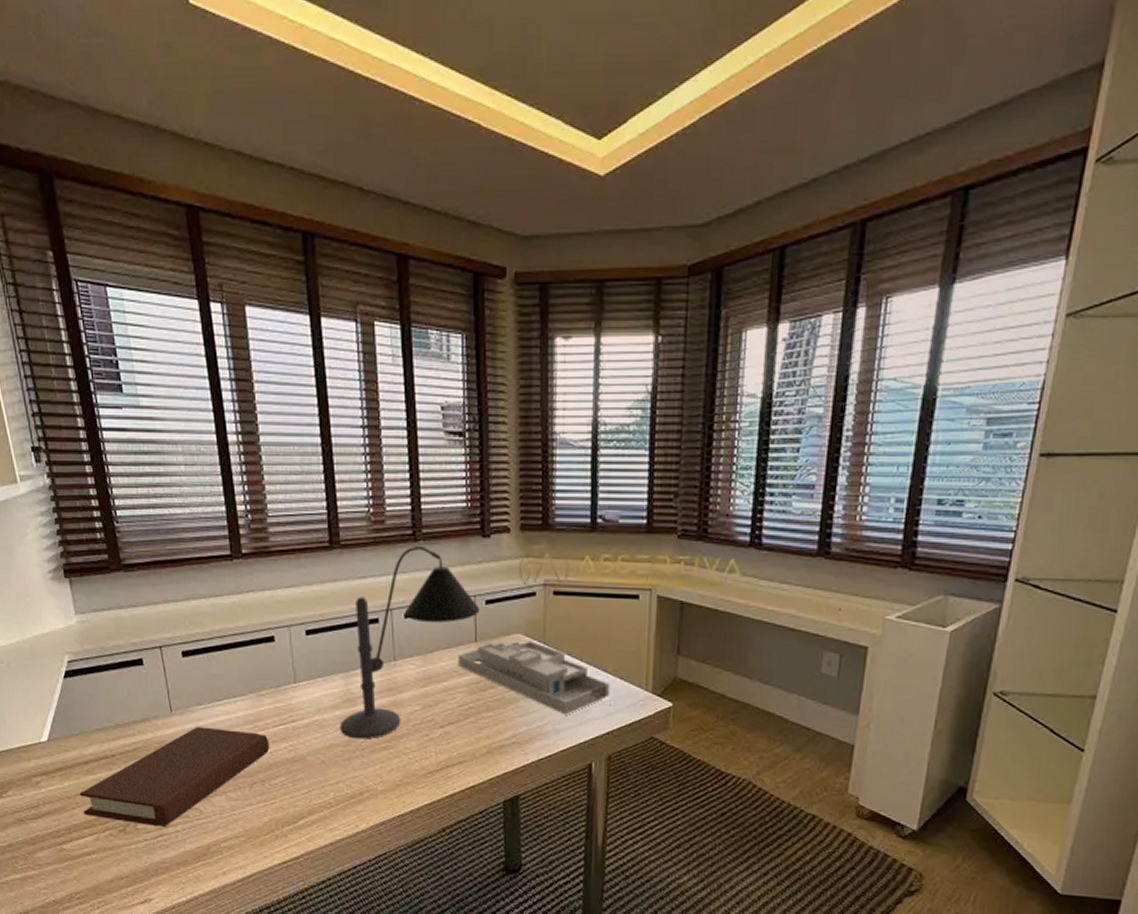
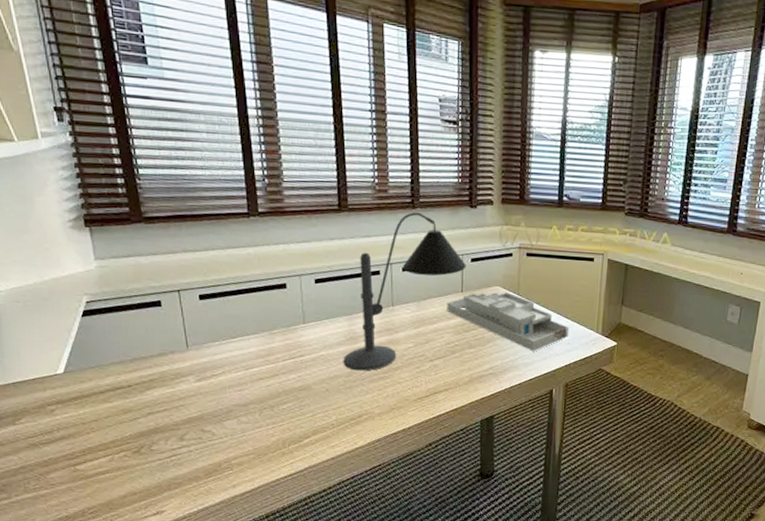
book: present [79,727,270,827] -> none [94,360,279,447]

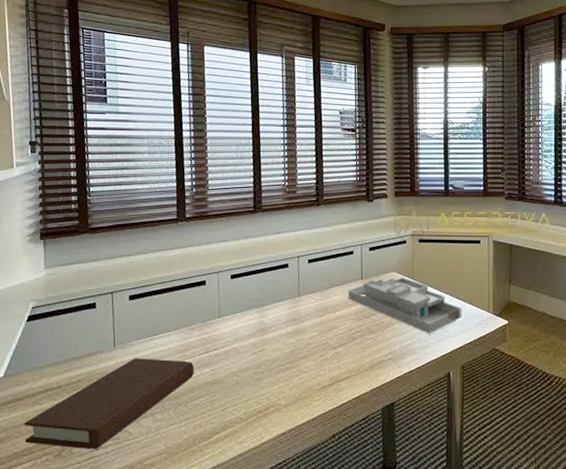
book: none [94,360,279,447] -> present [24,358,195,449]
desk lamp: present [343,212,466,371] -> none [253,209,365,362]

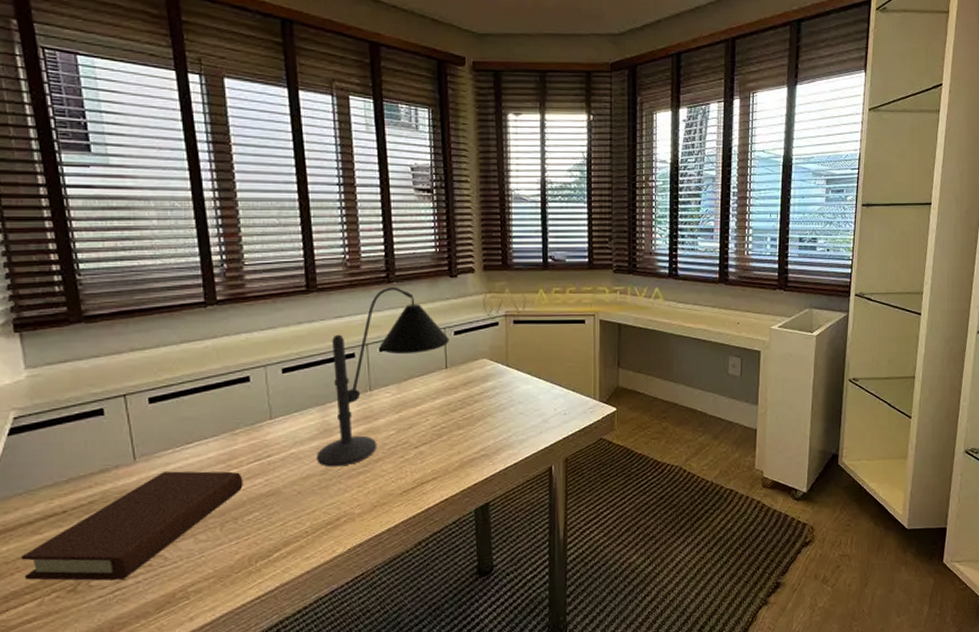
desk lamp: none [253,209,365,362] -> present [316,286,449,467]
desk organizer: present [348,277,462,334] -> none [430,364,565,426]

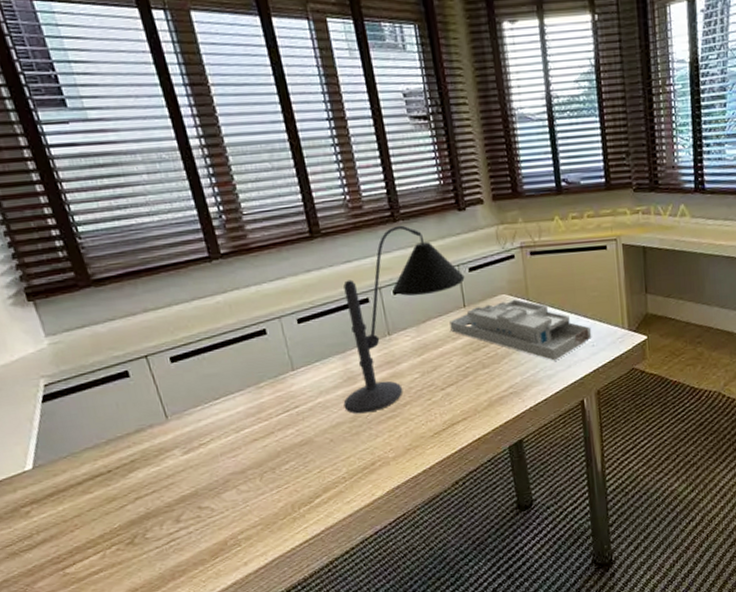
book: present [20,471,243,581] -> none [76,424,276,536]
desk organizer: none [430,364,565,426] -> present [449,299,592,361]

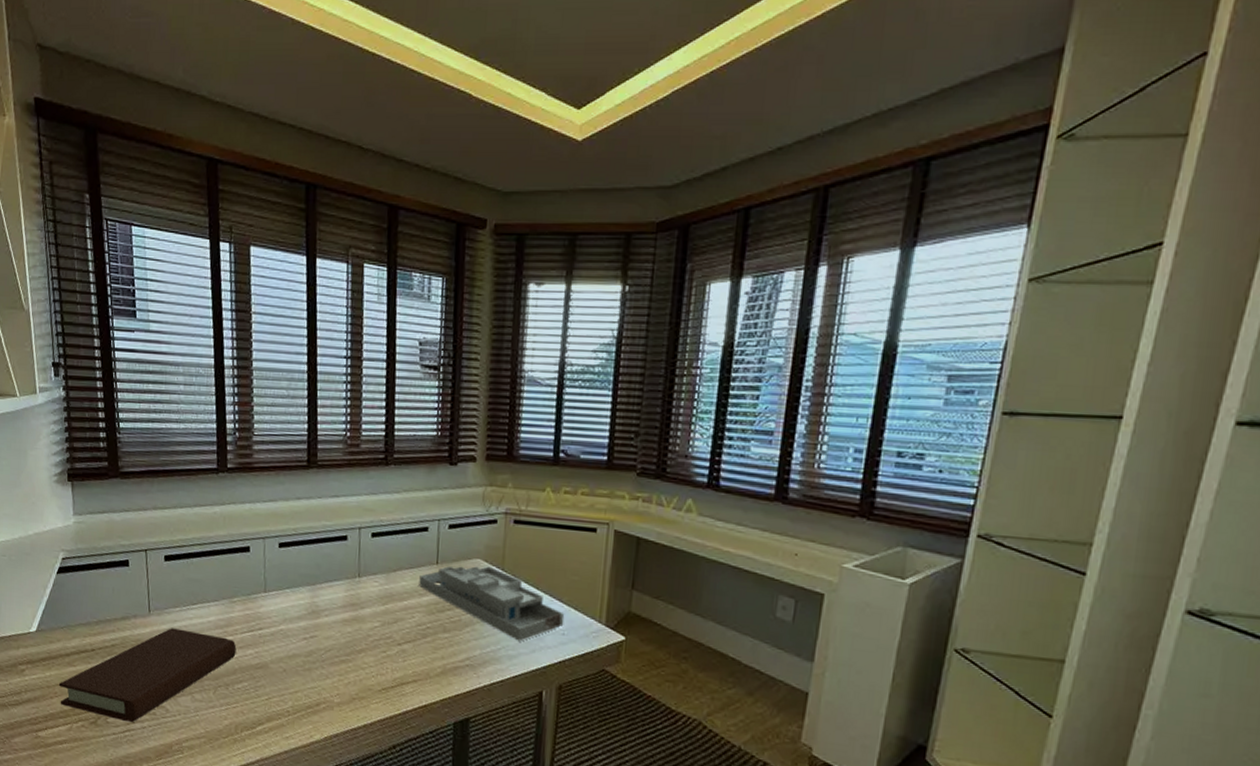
book: none [76,424,276,536] -> present [58,628,237,722]
desk lamp: present [343,225,465,414] -> none [303,469,443,651]

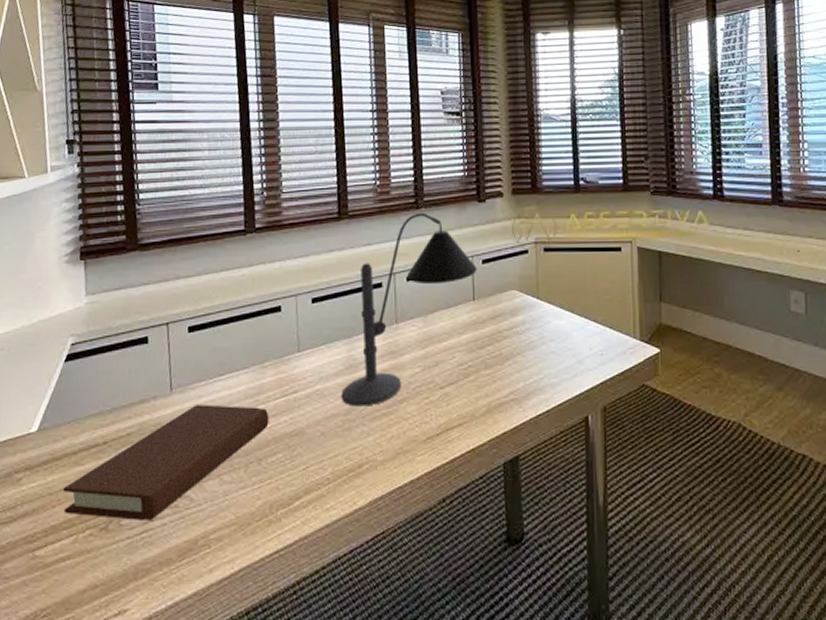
desk lamp: none [303,469,443,651] -> present [341,212,477,407]
desk organizer: present [419,566,565,642] -> none [457,296,601,368]

